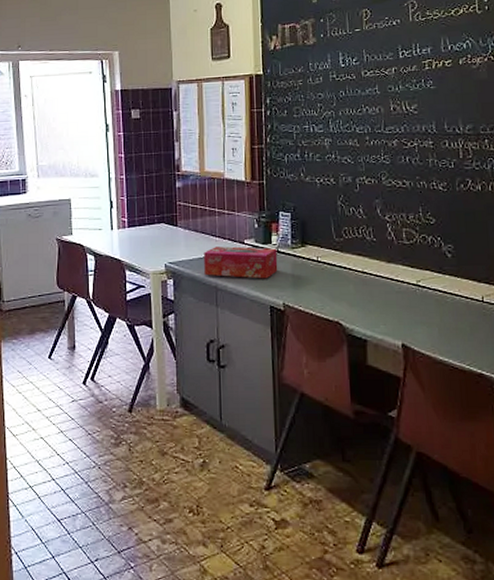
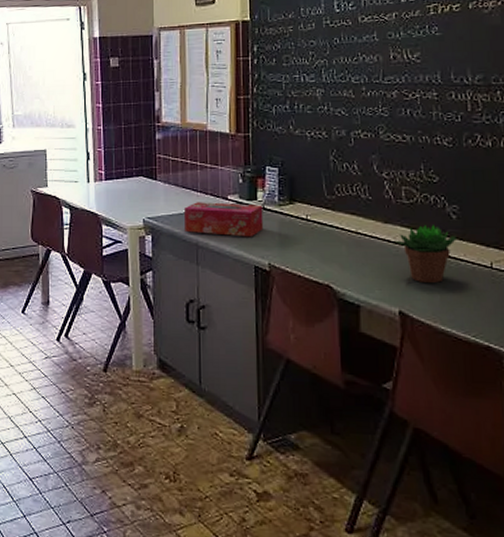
succulent plant: none [396,262,452,317] -> present [394,224,456,283]

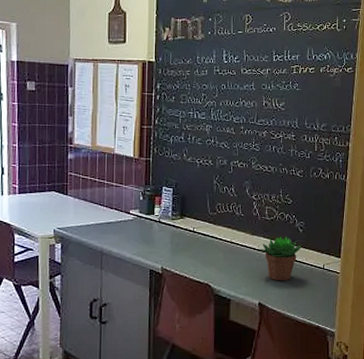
tissue box: present [184,202,264,237] -> none [91,215,159,246]

